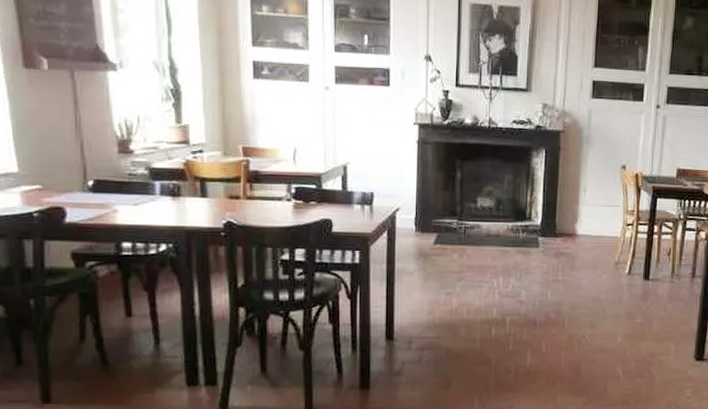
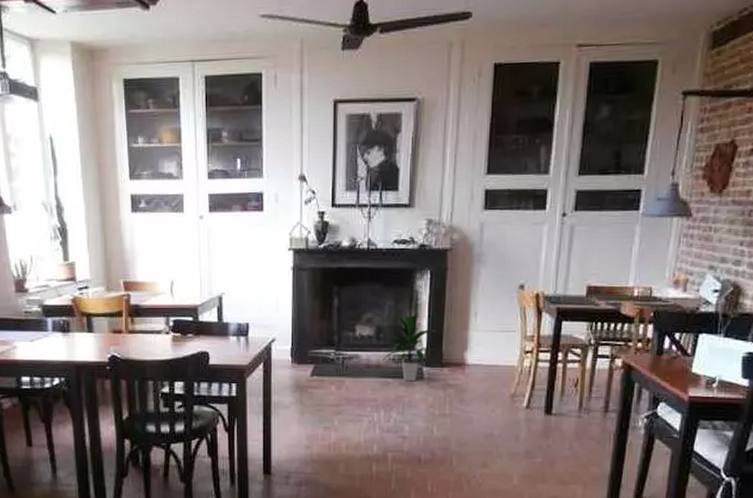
indoor plant: none [501,187,550,250] -> present [381,312,436,382]

